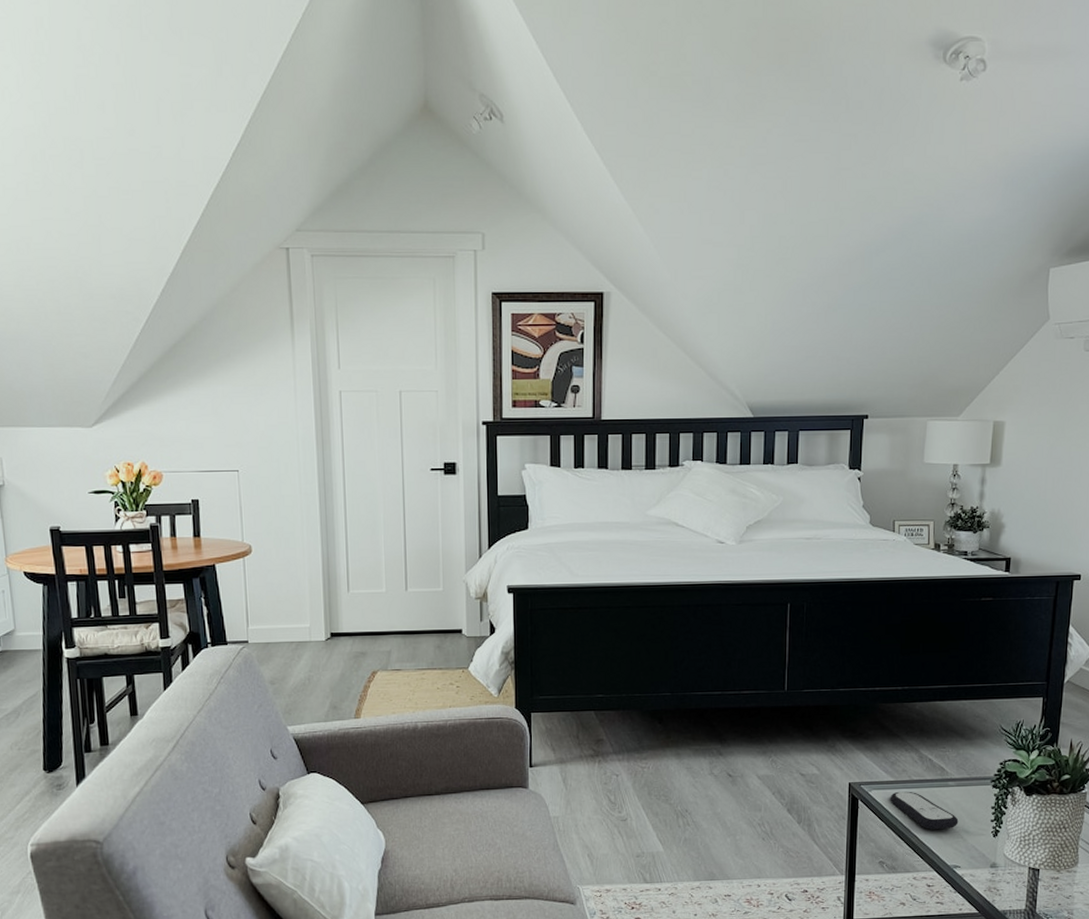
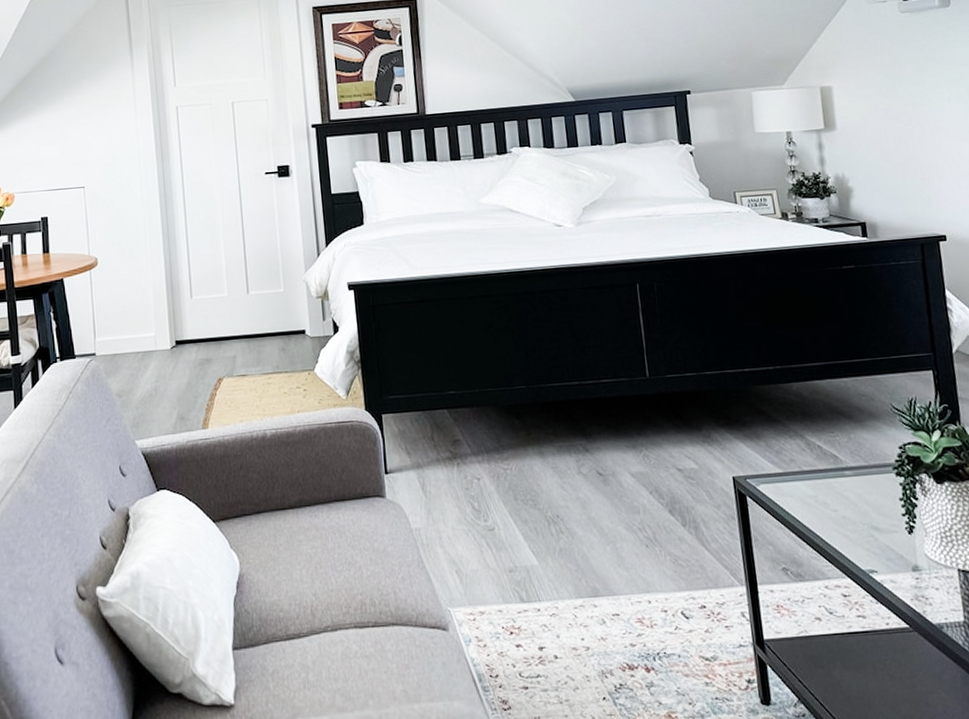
remote control: present [890,791,959,830] -> none [781,483,865,528]

